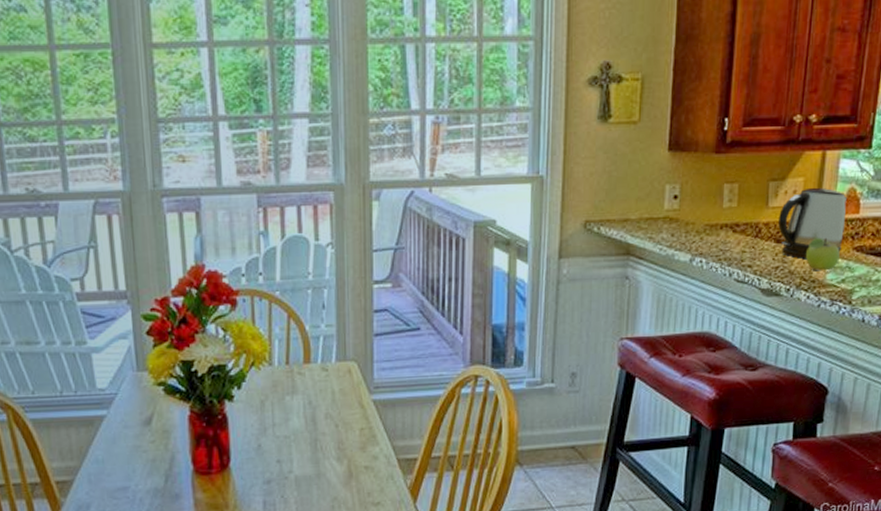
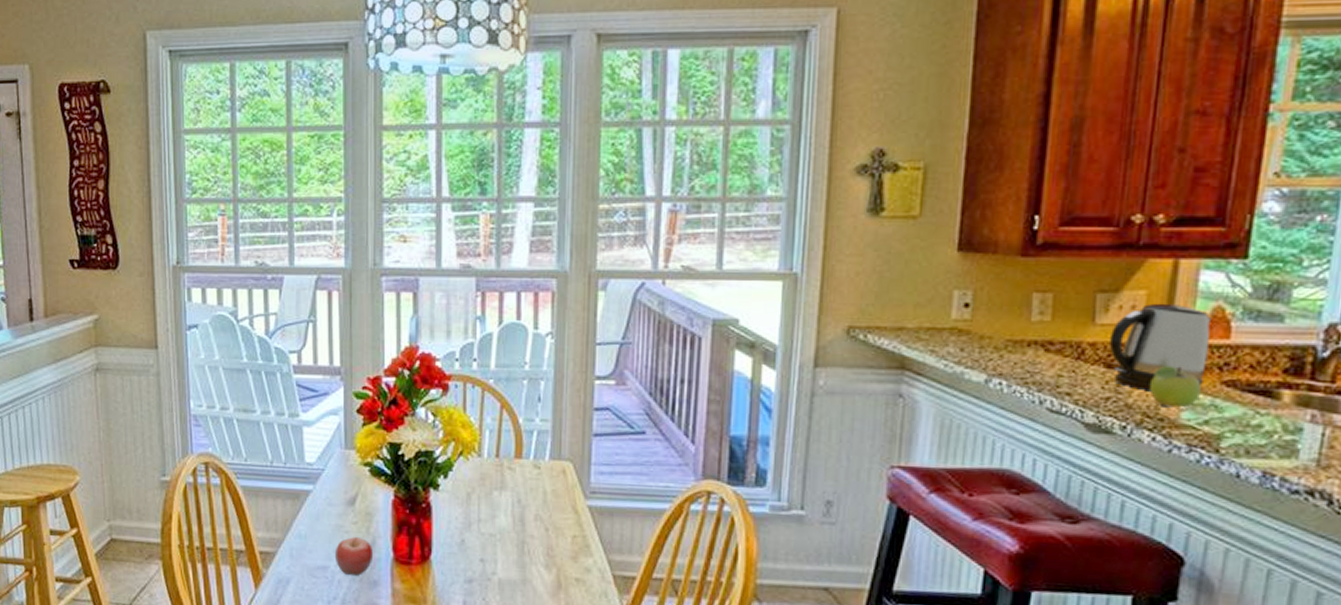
fruit: none [134,455,174,492] -> present [334,537,374,576]

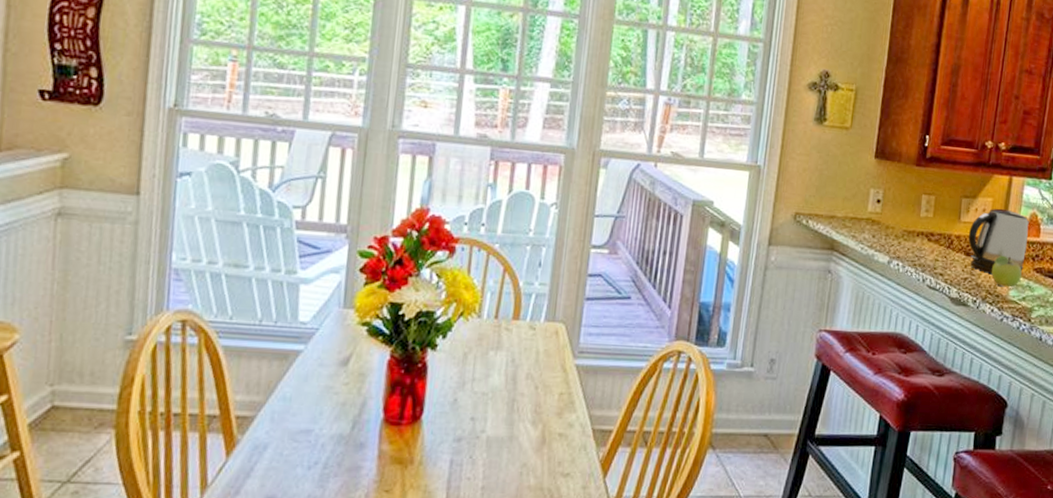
fruit: present [334,537,374,576] -> none [320,398,363,438]

